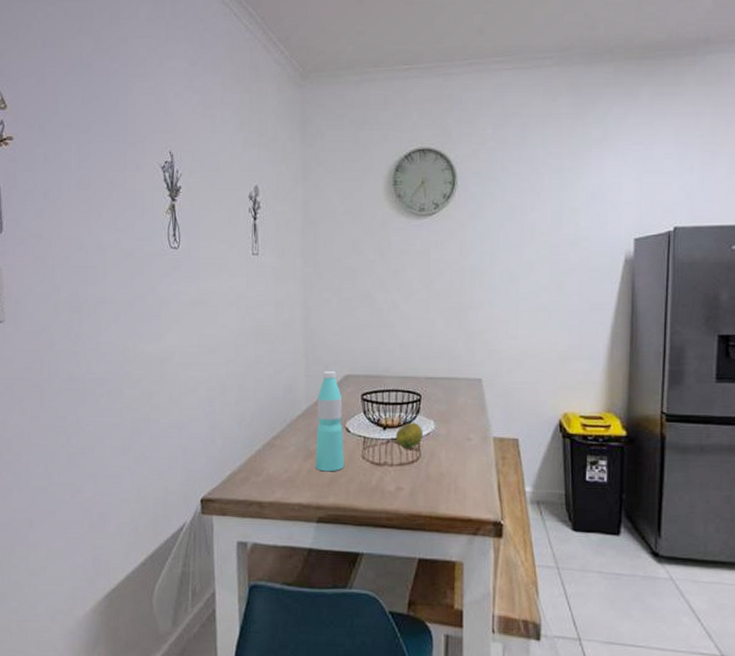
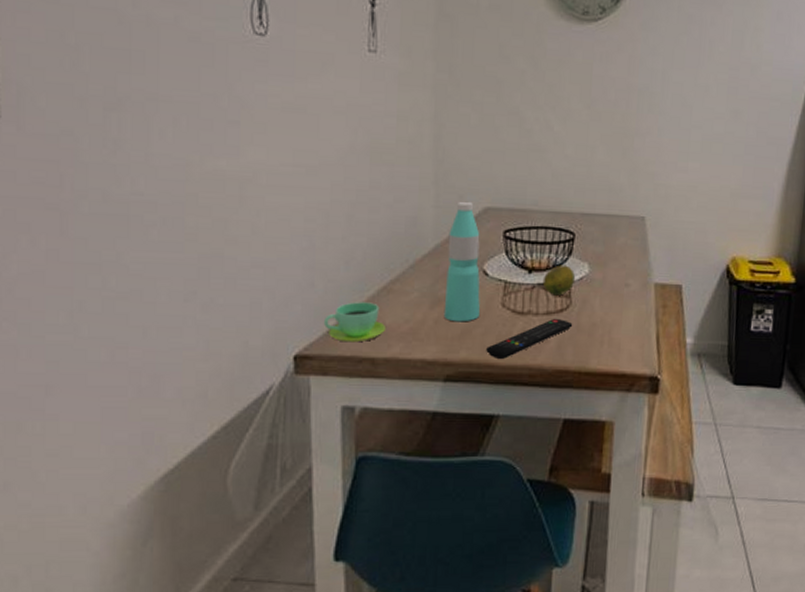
cup: none [222,455,270,489] -> present [323,302,387,343]
remote control: none [351,468,423,505] -> present [486,318,573,360]

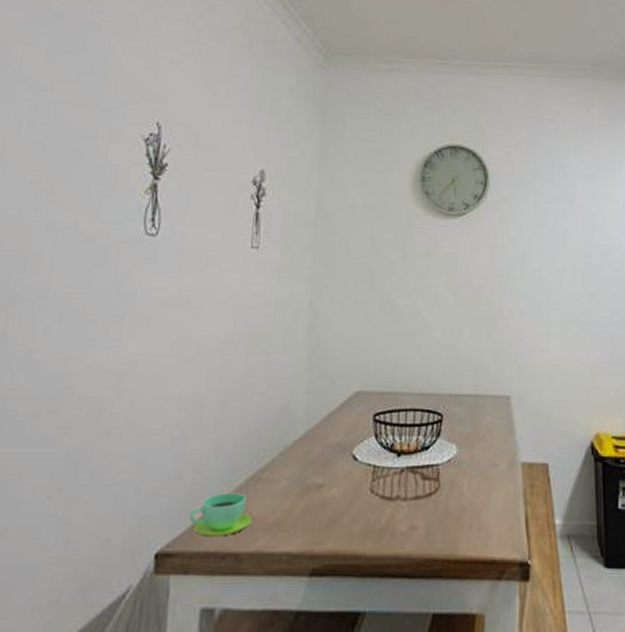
water bottle: present [443,201,481,322] -> none [311,386,351,511]
remote control: present [486,318,573,360] -> none [353,502,441,550]
fruit: present [542,265,576,296] -> none [411,447,444,479]

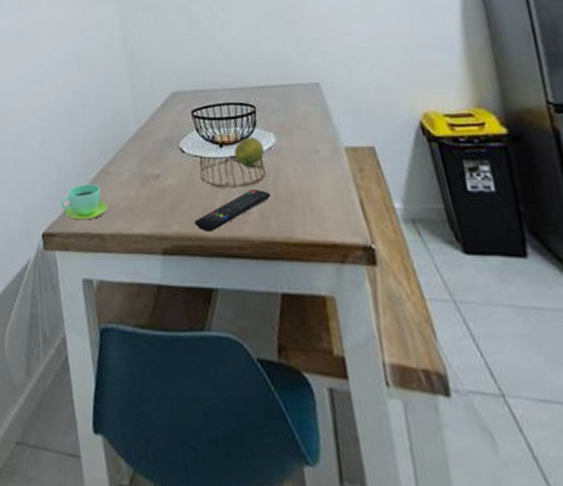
remote control: none [353,502,441,550] -> present [194,189,271,232]
fruit: none [411,447,444,479] -> present [233,136,265,167]

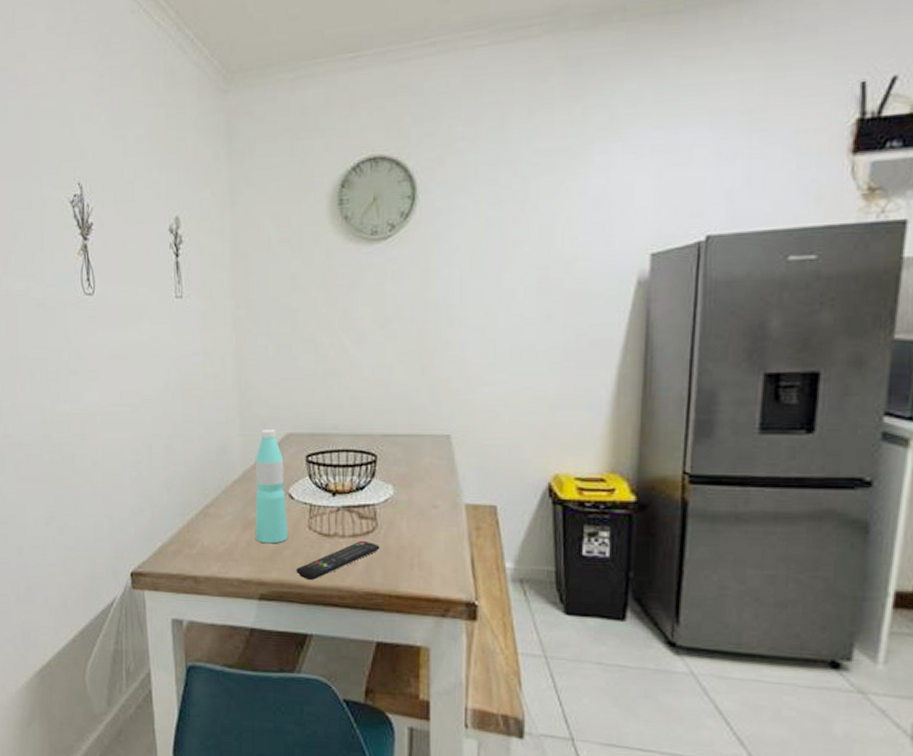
cup: present [60,184,109,221] -> none [152,525,205,562]
water bottle: none [146,89,184,198] -> present [254,428,289,544]
fruit: present [233,136,265,167] -> none [347,487,380,518]

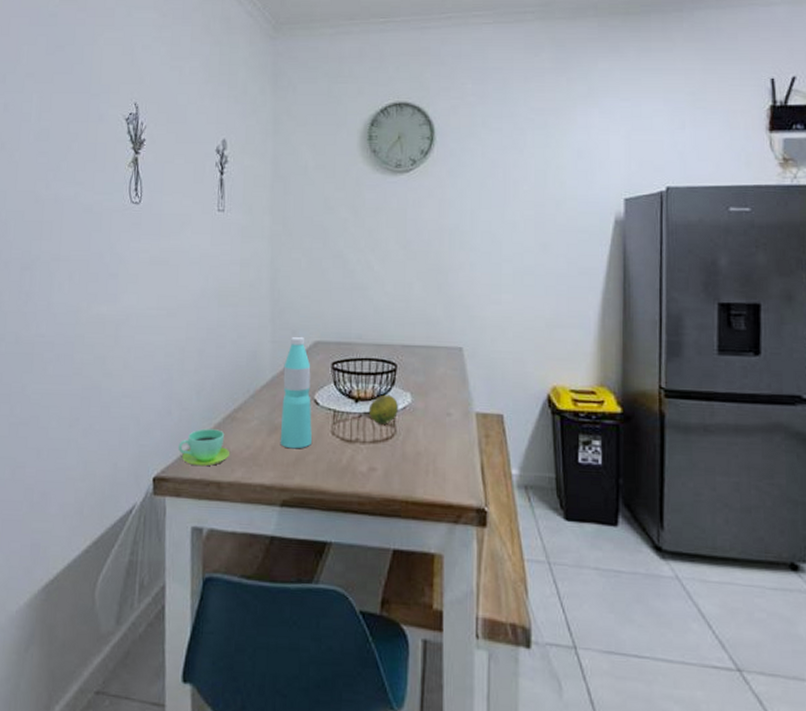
cup: none [152,525,205,562] -> present [177,429,231,467]
remote control: present [296,540,380,581] -> none [318,446,398,487]
fruit: none [347,487,380,518] -> present [368,394,399,424]

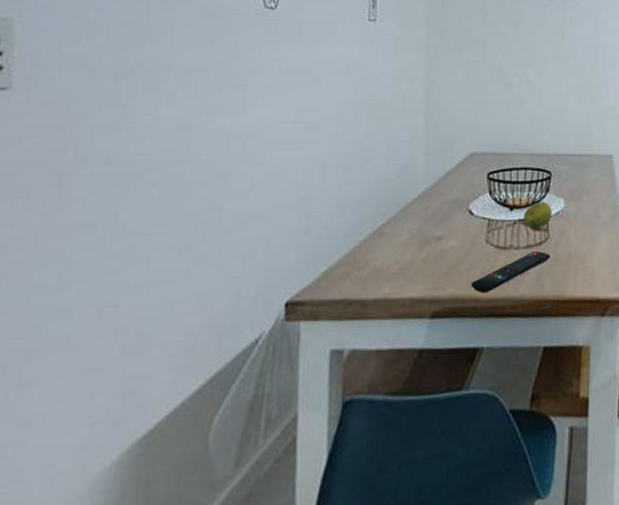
cup: present [177,429,231,467] -> none [316,246,377,286]
water bottle: present [280,336,313,449] -> none [431,148,466,260]
remote control: none [318,446,398,487] -> present [471,251,551,294]

